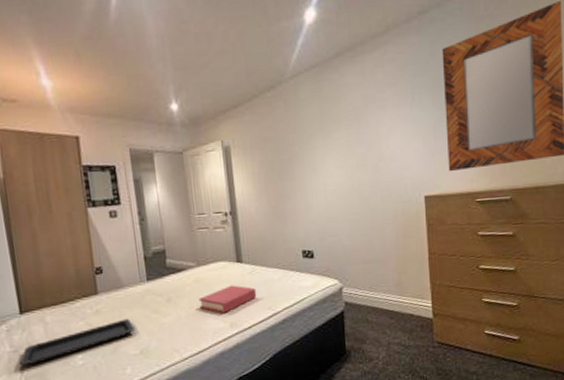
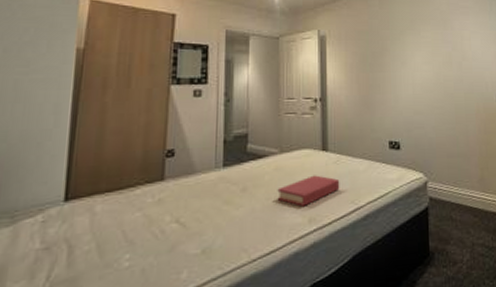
serving tray: present [19,318,136,365] -> none [47,210,201,267]

